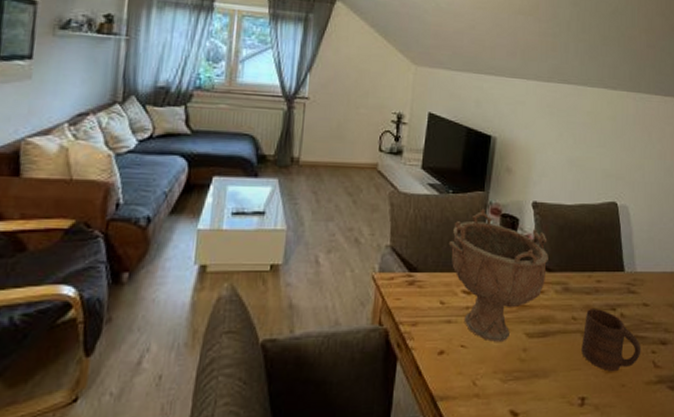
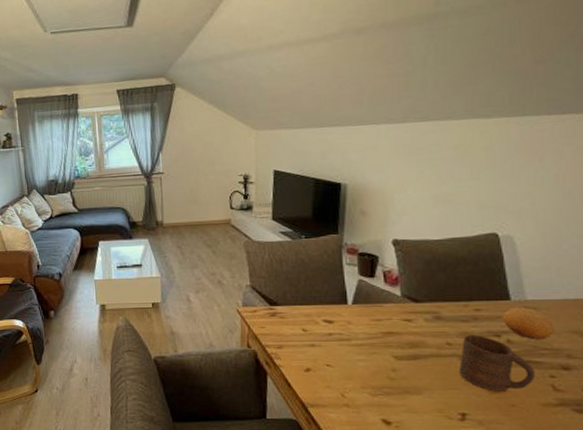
decorative bowl: present [448,208,548,342] -> none [305,249,415,362]
fruit: none [618,279,657,314] -> present [503,307,555,340]

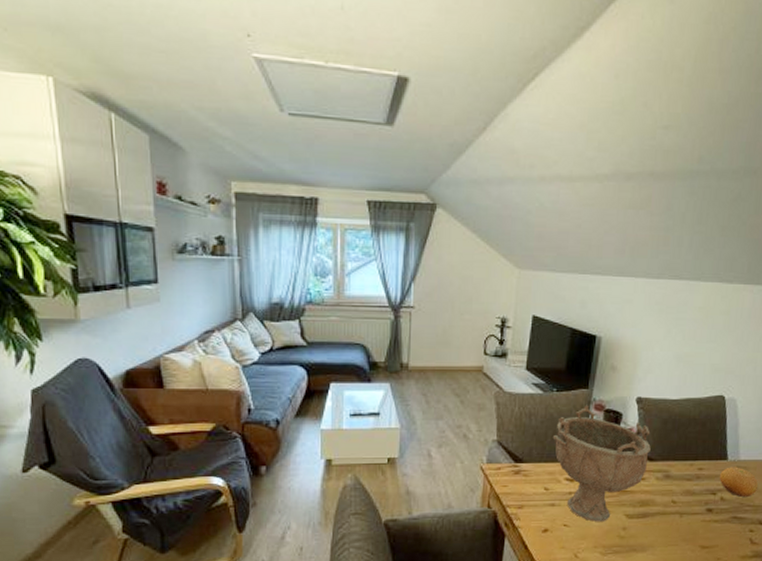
decorative bowl: none [305,249,415,362] -> present [552,405,651,522]
cup: present [459,335,536,393] -> none [679,493,739,548]

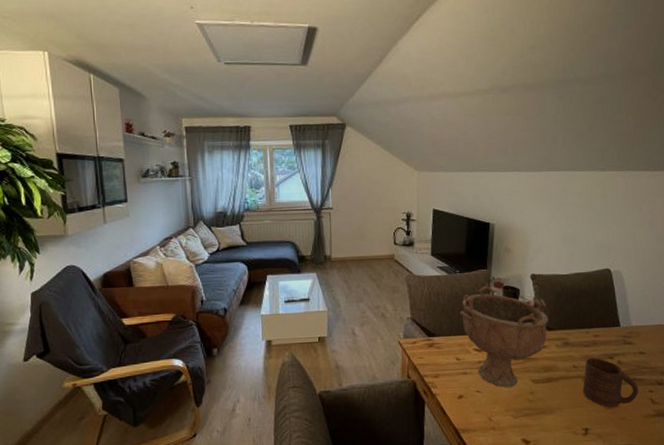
cup: none [679,493,739,548] -> present [583,358,639,408]
fruit: present [720,467,759,498] -> none [615,332,652,361]

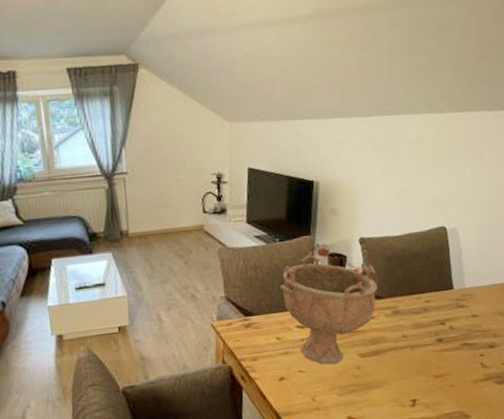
cup: present [583,358,639,408] -> none [412,325,470,376]

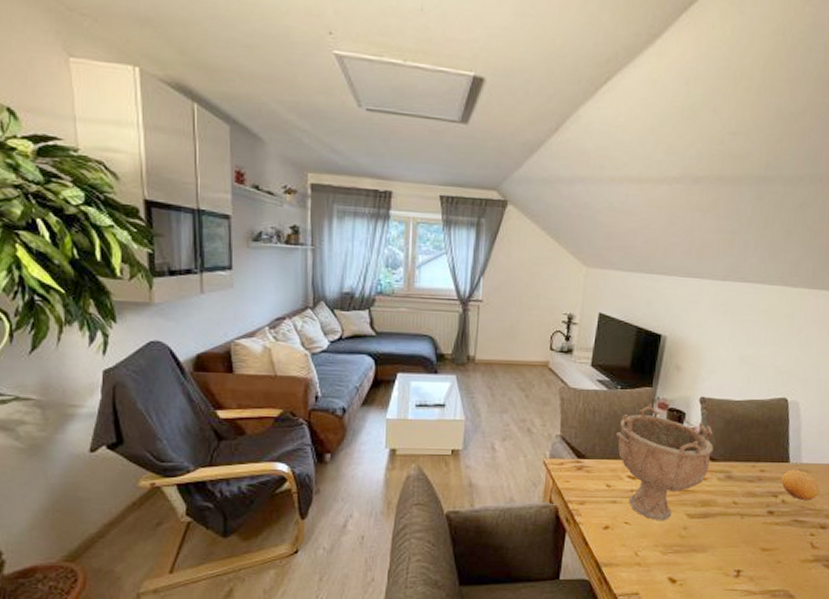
fruit: none [447,295,486,324] -> present [781,469,820,501]

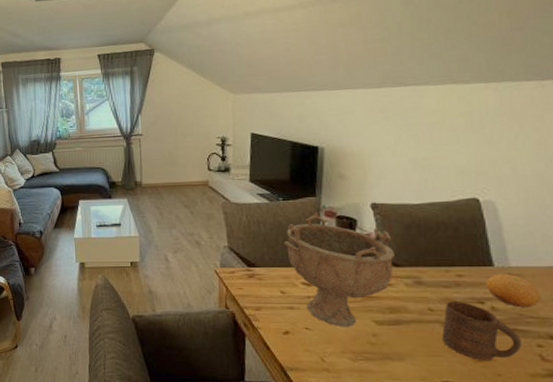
cup: none [740,495,800,550] -> present [442,301,522,361]

